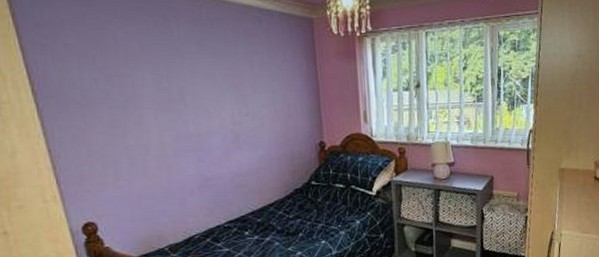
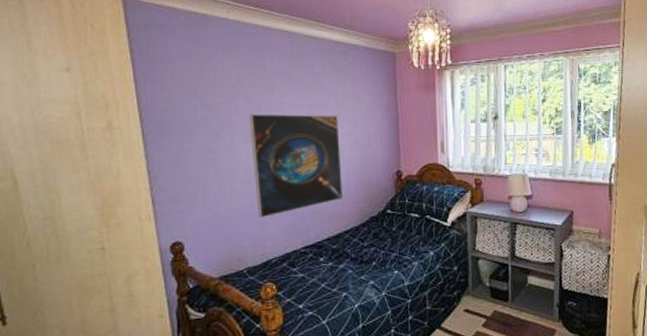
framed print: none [158,84,266,195] -> present [249,113,344,218]

